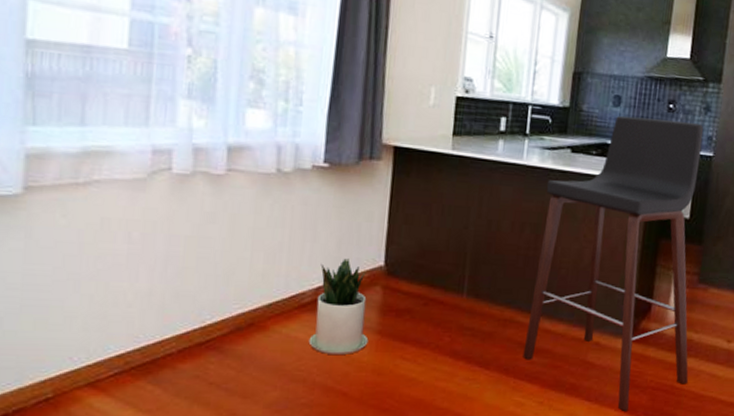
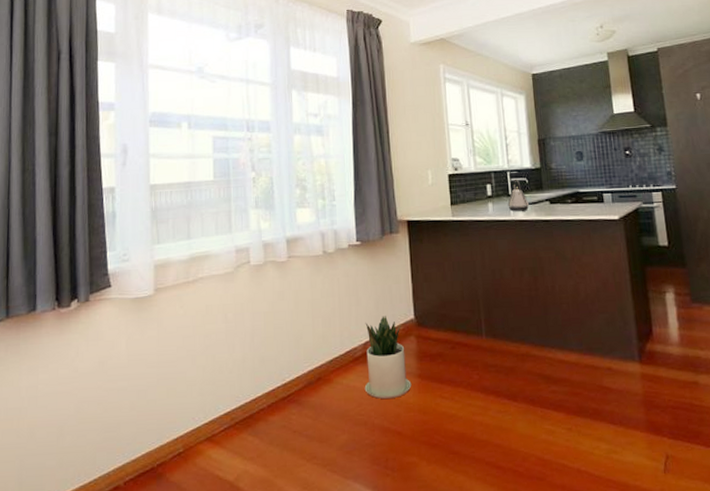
kettle: none [521,115,547,157] -> present [508,179,529,212]
bar stool: present [523,116,704,411] -> none [534,163,706,432]

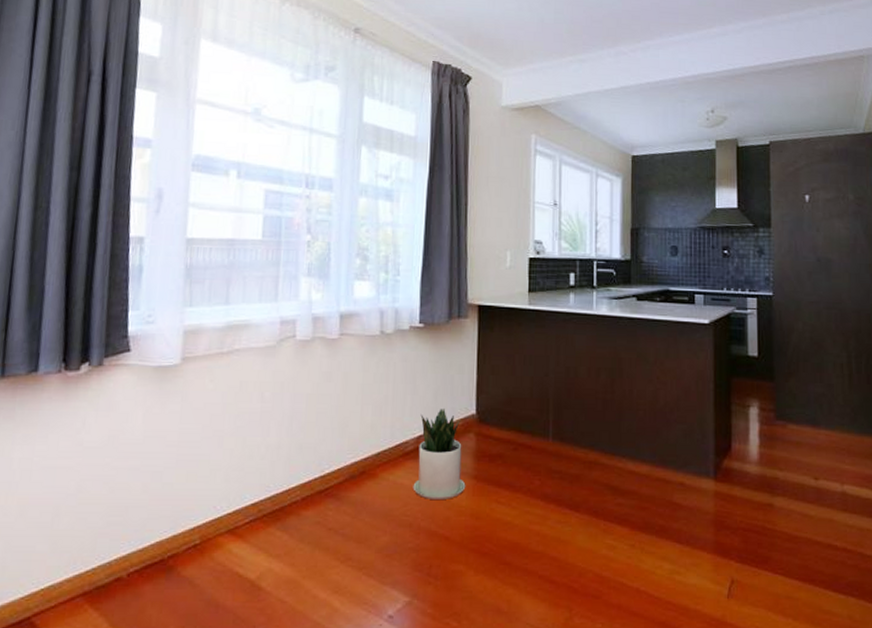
kettle: present [508,179,529,212] -> none [591,269,614,306]

